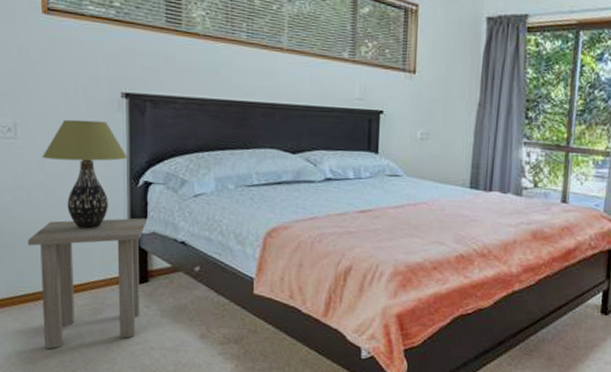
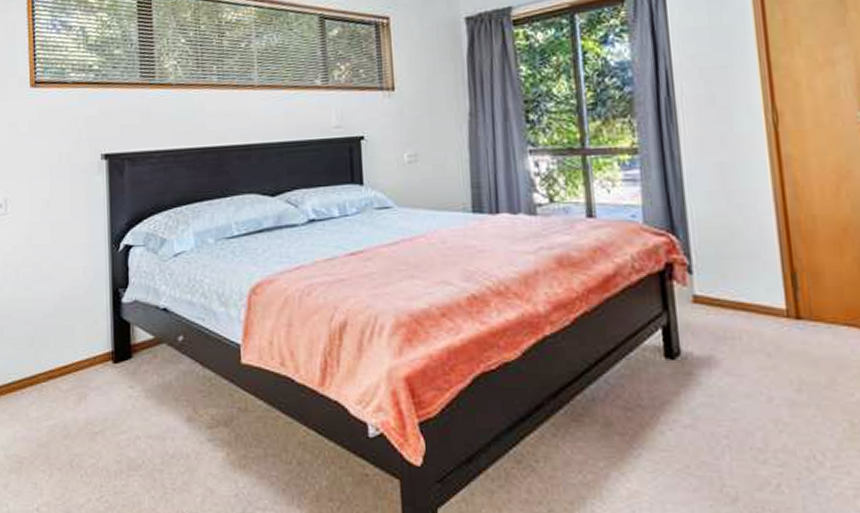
side table: present [28,218,146,349] -> none [16,285,128,444]
table lamp: present [41,119,128,230] -> none [29,186,108,305]

